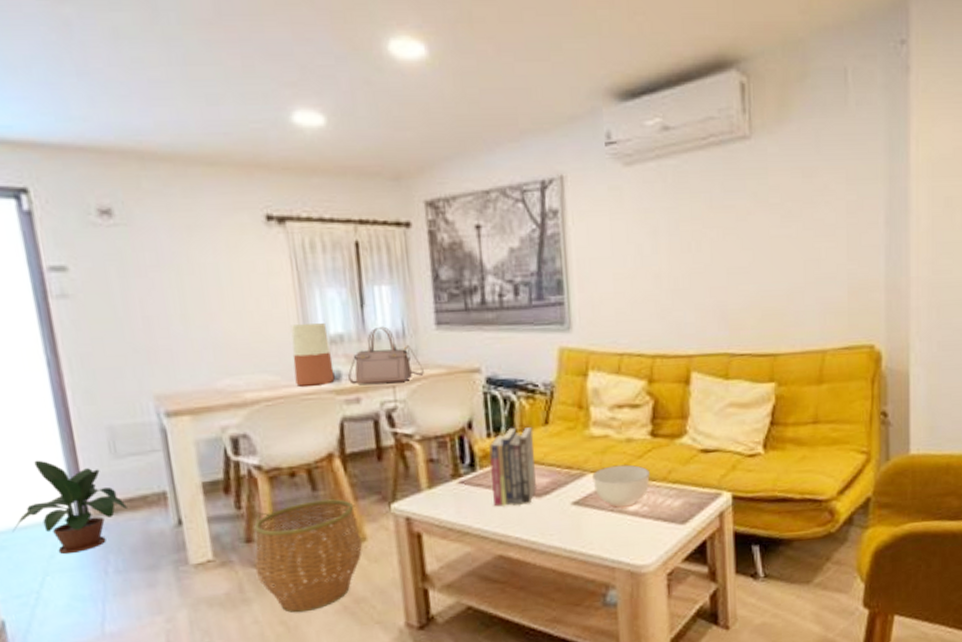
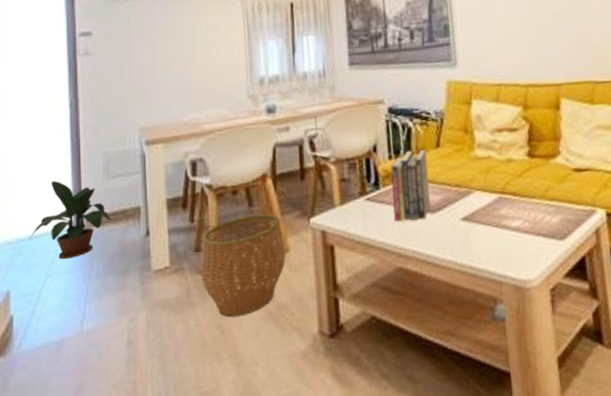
vase: present [290,323,335,386] -> none [240,67,271,118]
handbag: present [348,326,424,385] -> none [281,68,339,116]
bowl: present [592,464,650,508] -> none [478,183,530,224]

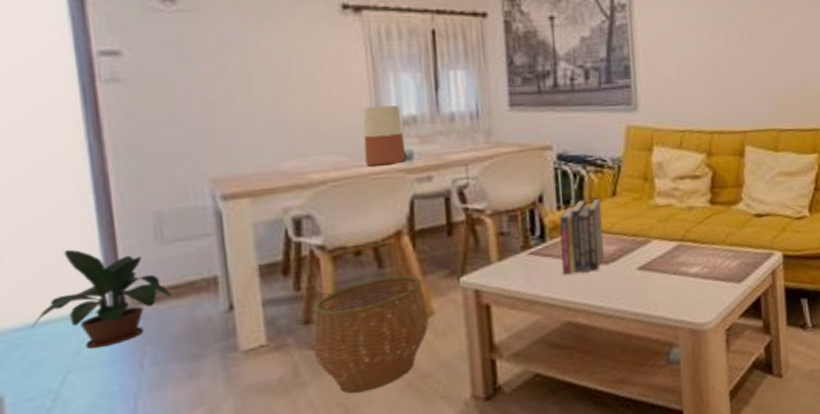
vase: none [240,67,271,118] -> present [362,106,406,167]

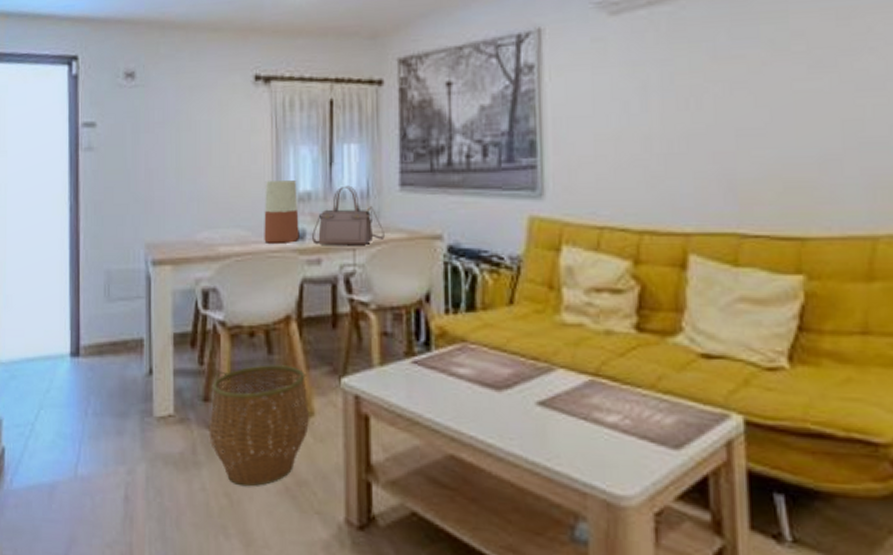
potted plant: present [30,249,171,349] -> none [23,297,111,390]
handbag: none [420,108,497,163] -> present [312,185,385,246]
books: present [558,199,604,275] -> none [445,304,497,399]

